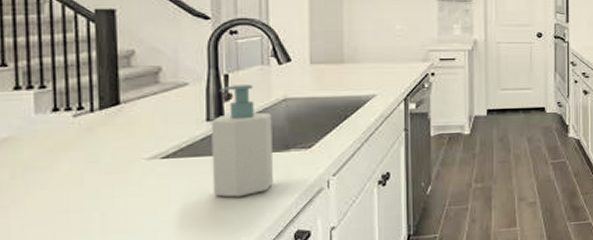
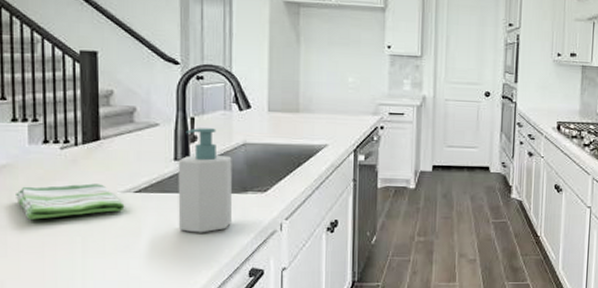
dish towel: none [20,152,150,197] -> present [16,183,125,220]

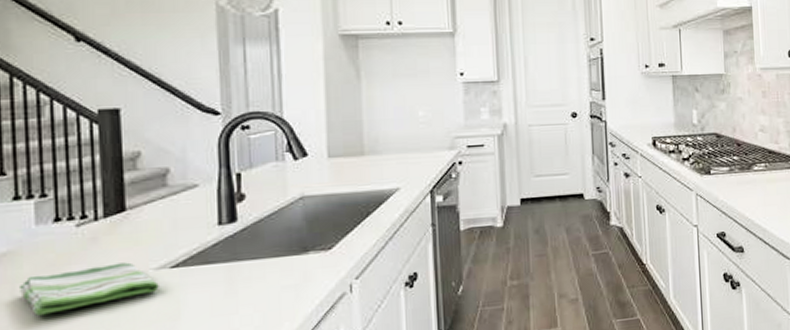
soap bottle: present [178,128,232,233] -> none [223,183,291,308]

